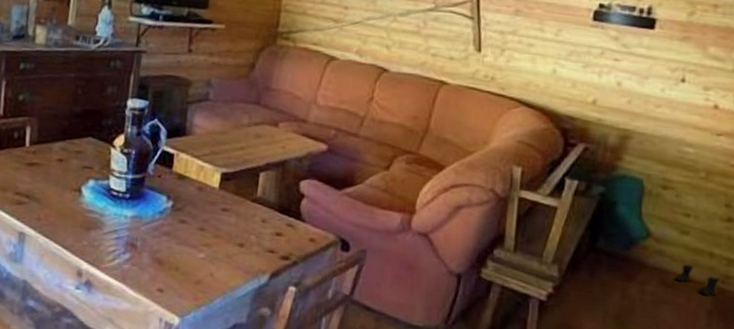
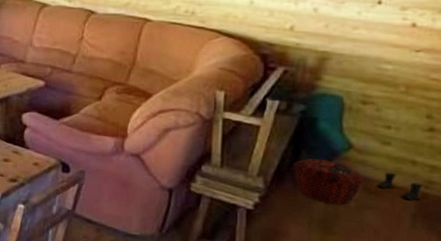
woven basket: none [589,245,662,299] -> present [293,158,365,205]

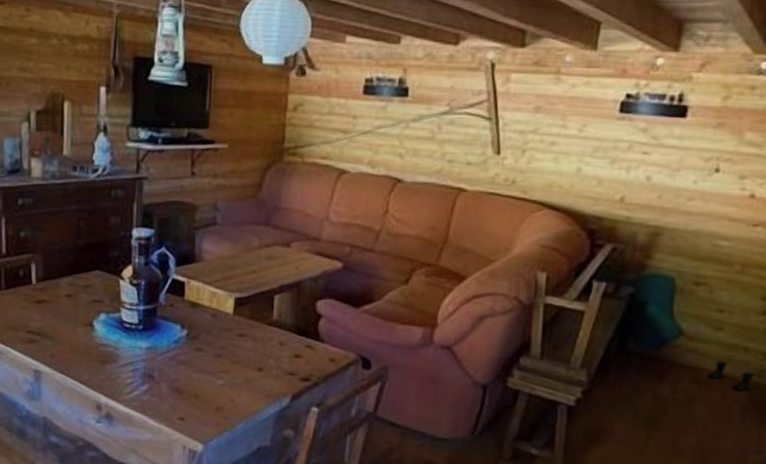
woven basket: present [293,158,365,205] -> none [619,347,695,398]

